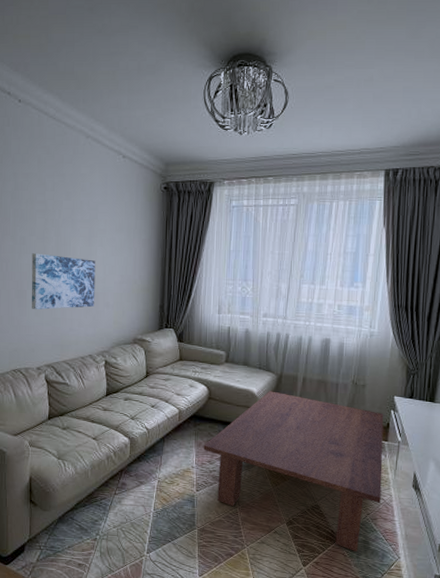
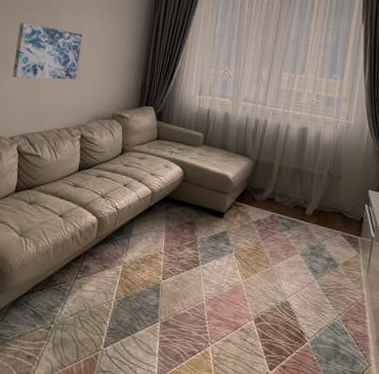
coffee table: present [203,391,384,552] -> none [173,176,358,356]

